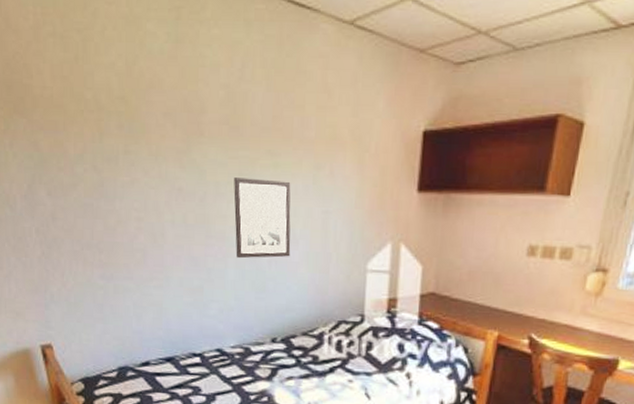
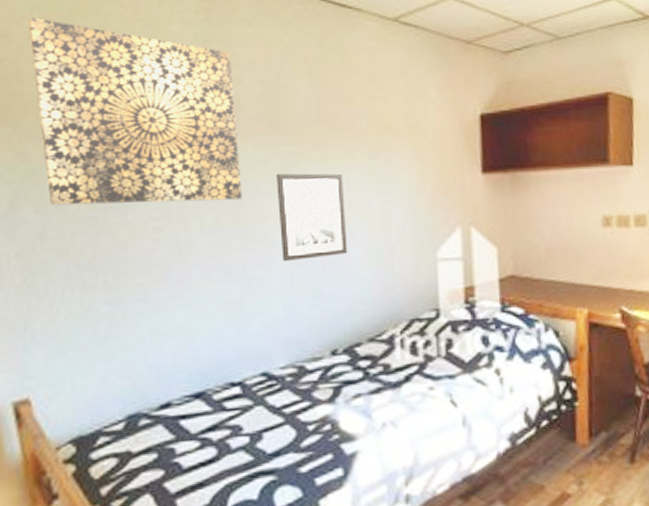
wall art: none [32,12,205,198] -> present [28,17,242,206]

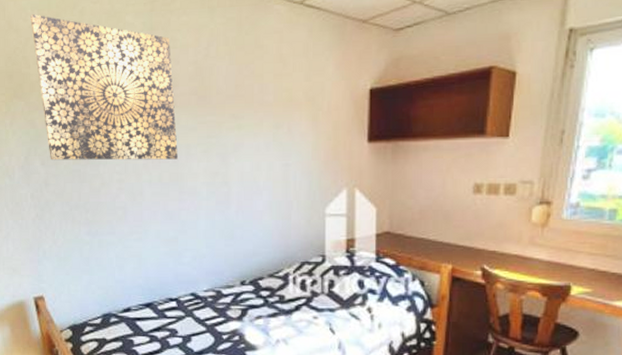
wall art: present [276,173,348,262] -> none [203,139,255,210]

